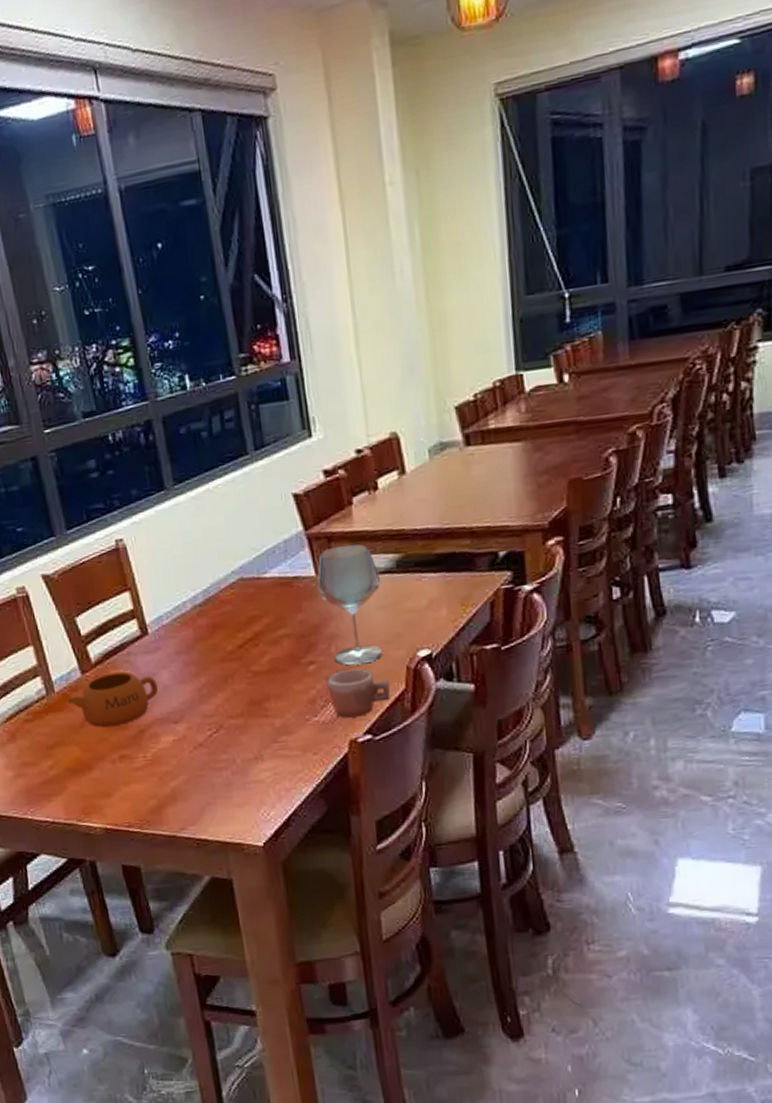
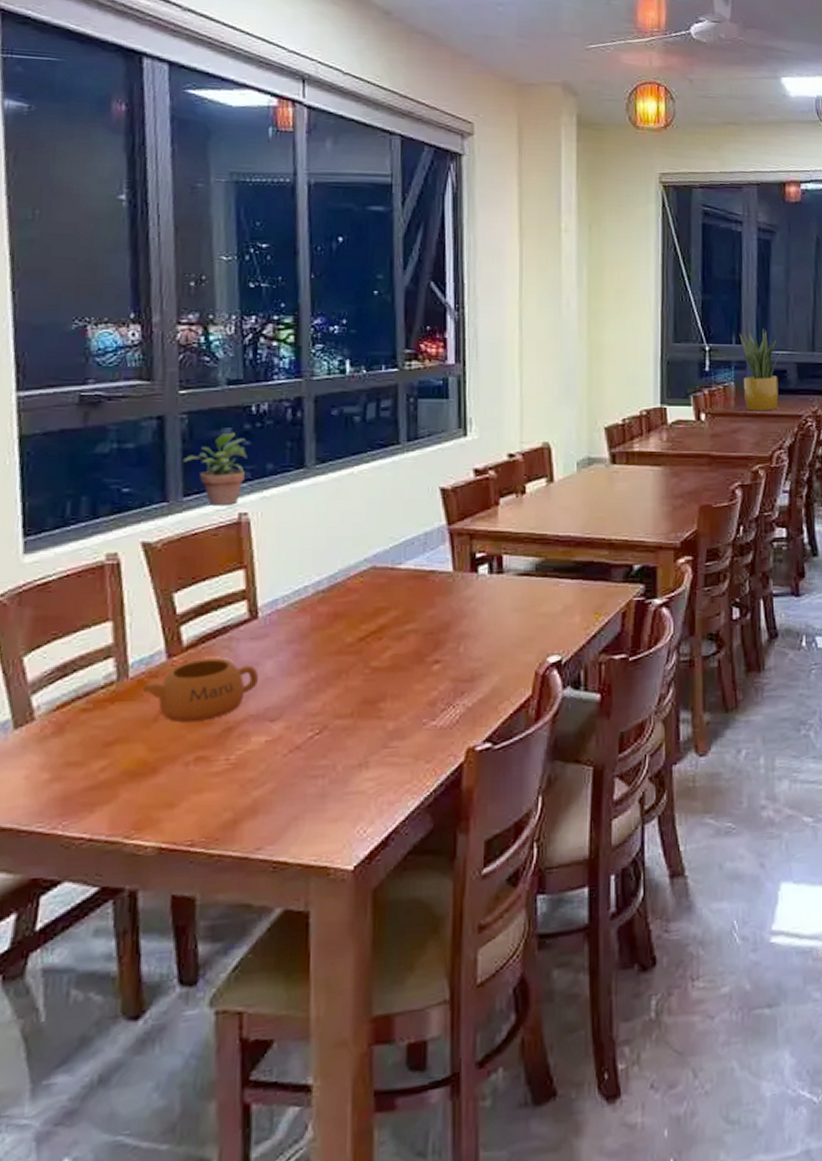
potted plant: none [59,463,115,535] -> present [182,432,247,505]
wine glass: present [317,543,383,666] -> none [454,543,518,667]
cup: present [326,667,390,718] -> none [450,670,517,724]
planter: none [605,257,661,363] -> present [739,328,782,411]

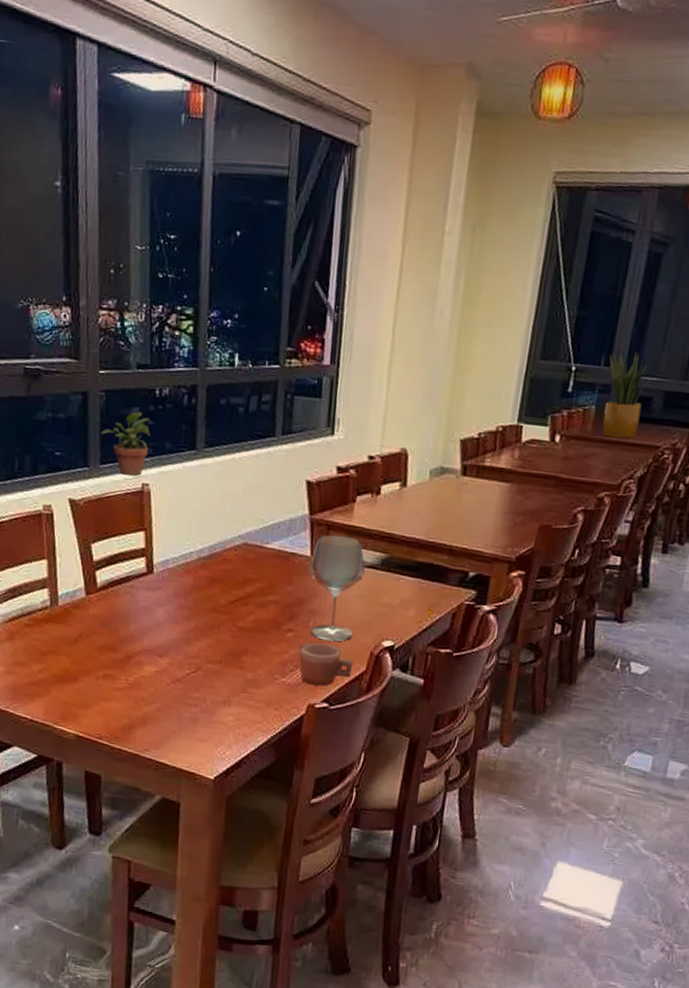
teapot: present [143,658,259,722] -> none [68,599,152,648]
cup: none [450,670,517,724] -> present [299,642,354,686]
wine glass: none [454,543,518,667] -> present [310,535,365,642]

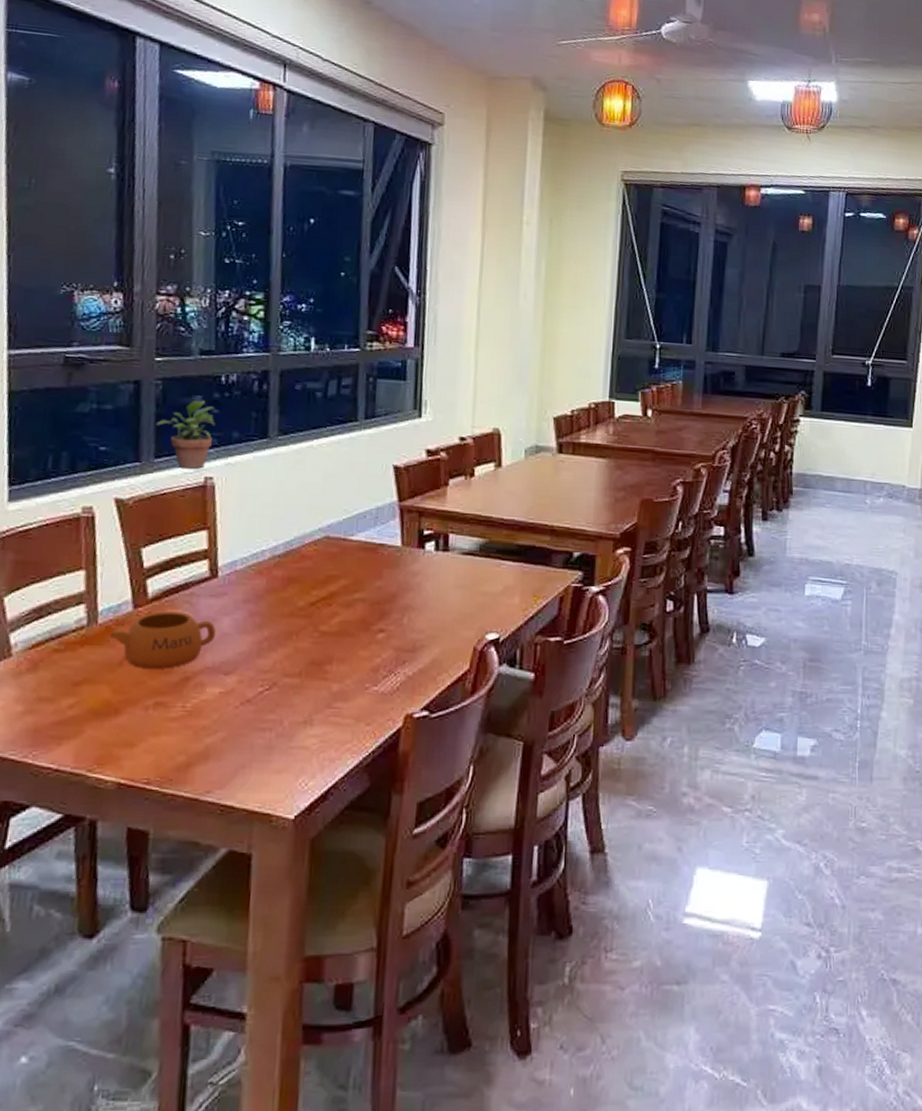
teapot: none [68,599,152,648] -> present [110,611,216,669]
cup: present [299,642,354,686] -> none [393,641,455,692]
wine glass: present [310,535,365,642] -> none [401,521,462,639]
planter: present [602,351,652,439] -> none [690,329,732,411]

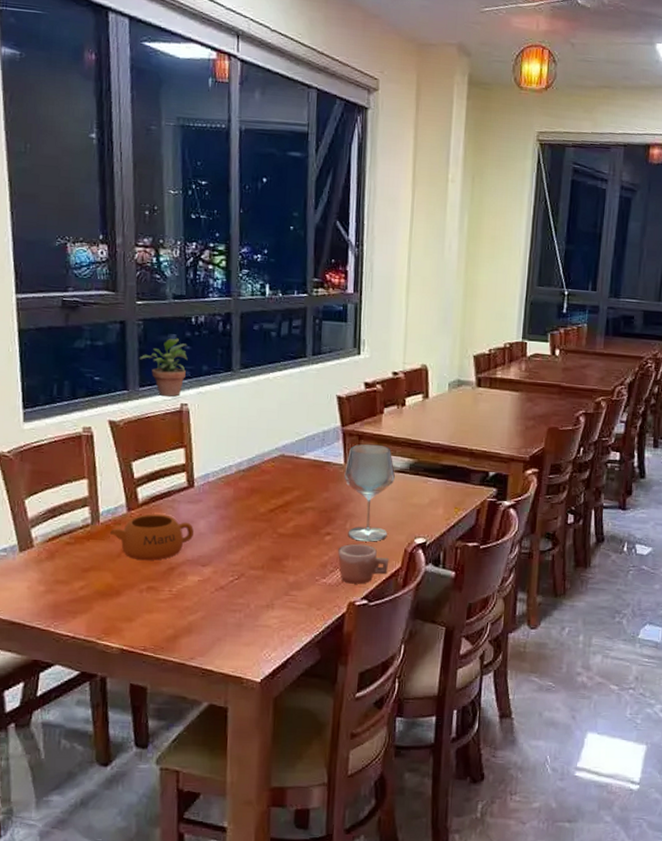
cup: none [393,641,455,692] -> present [338,543,389,584]
wine glass: none [401,521,462,639] -> present [344,444,395,542]

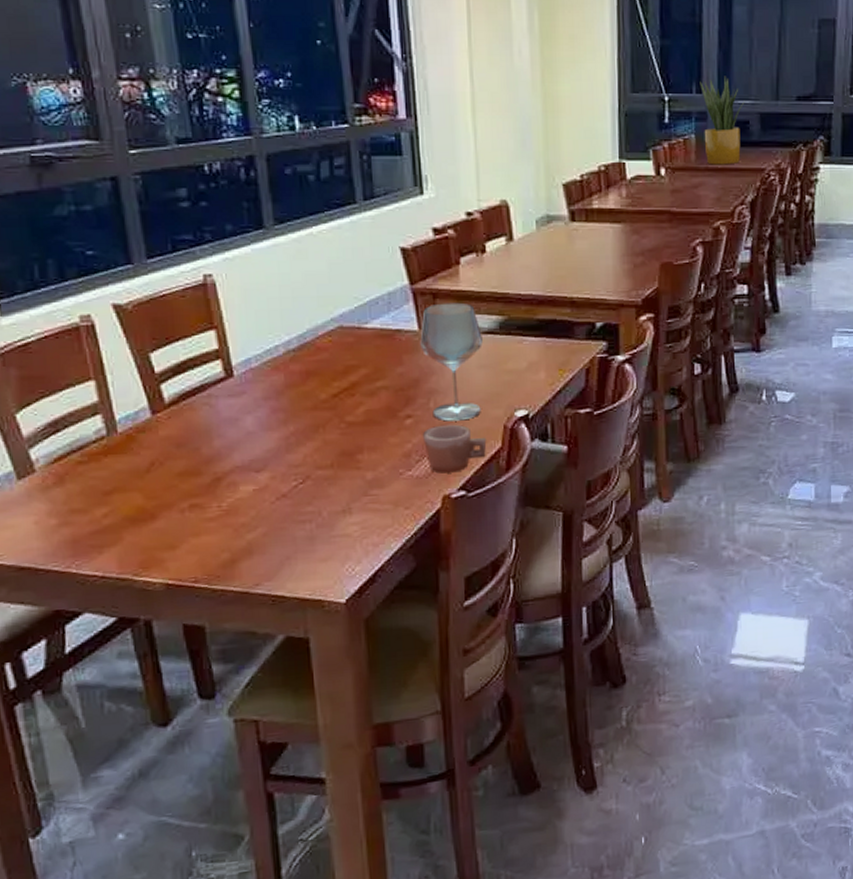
teapot: present [110,513,195,560] -> none [133,414,241,473]
potted plant: present [139,338,188,397] -> none [141,193,205,267]
planter: none [594,278,632,351] -> present [700,76,745,165]

